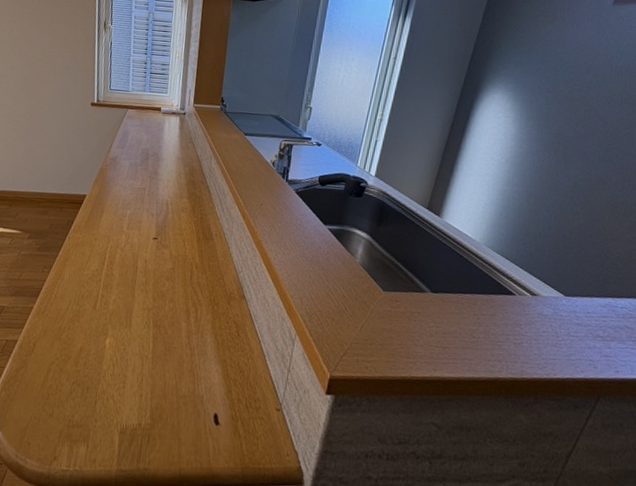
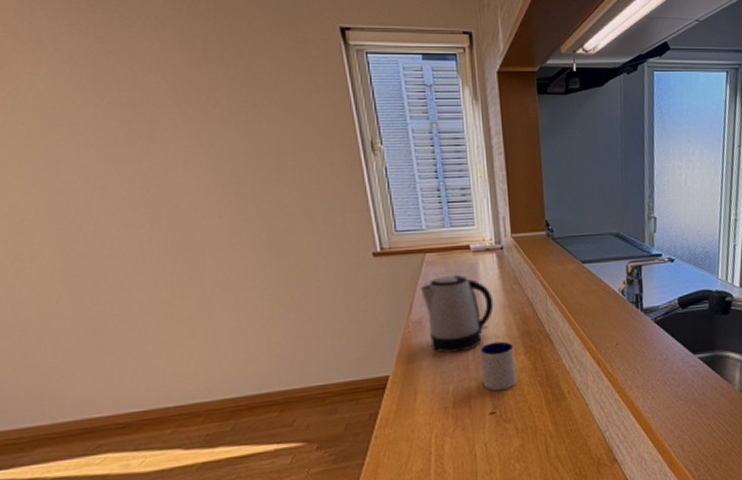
kettle: none [119,127,171,188] -> present [420,274,494,354]
mug: none [152,184,180,223] -> present [479,341,516,391]

